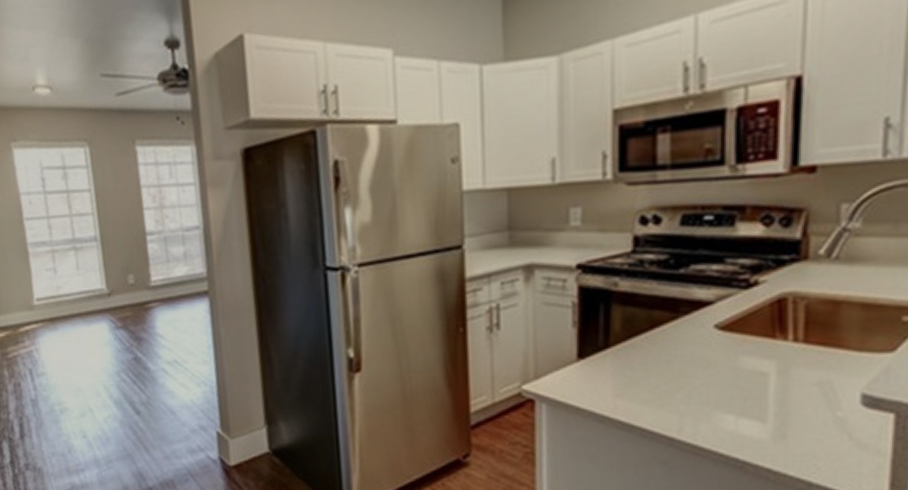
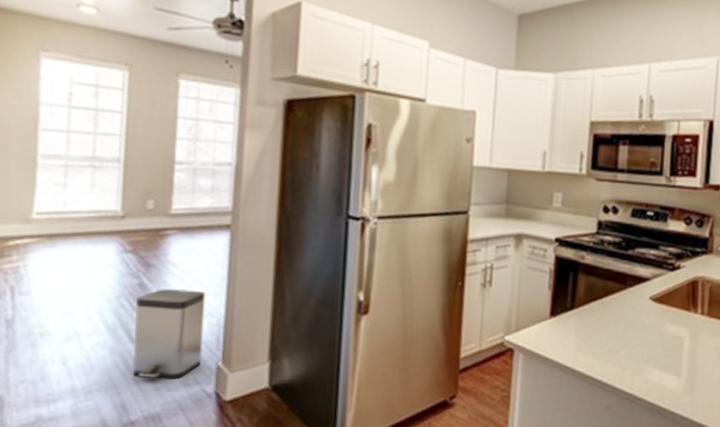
pedal bin: none [134,360,202,448] -> present [132,289,206,380]

